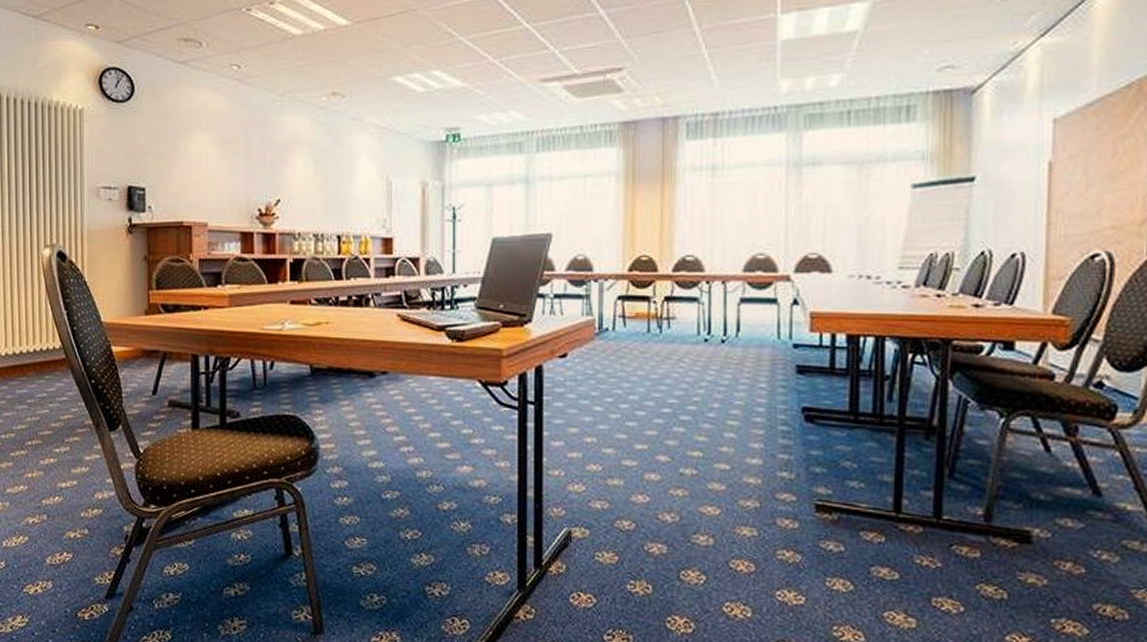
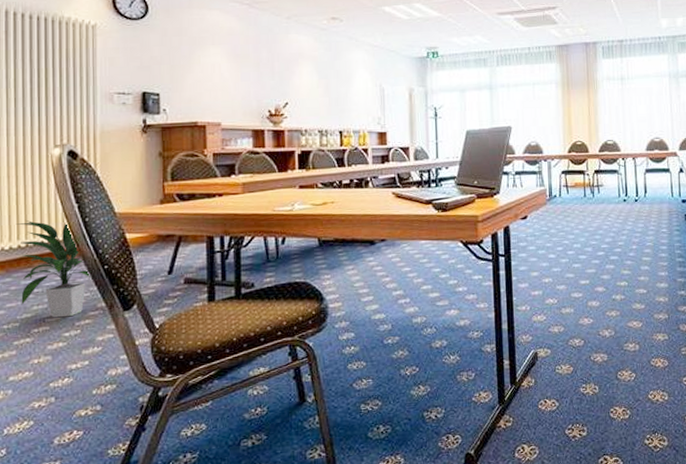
indoor plant: none [11,326,79,432] -> present [16,220,91,318]

